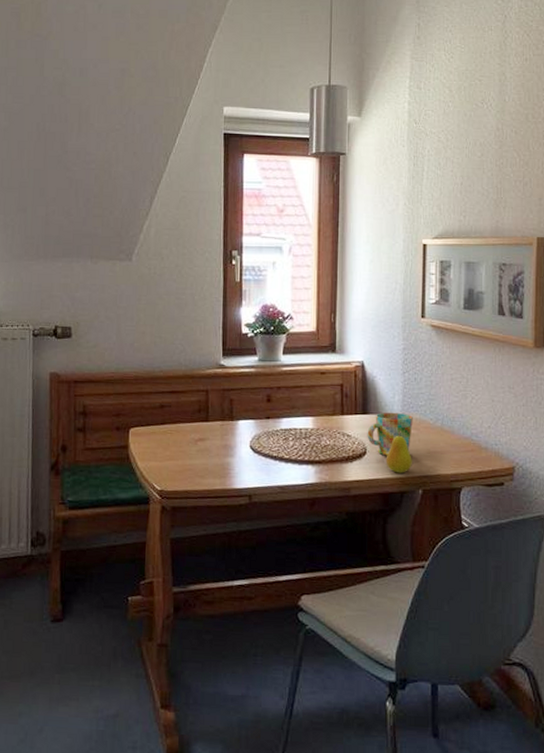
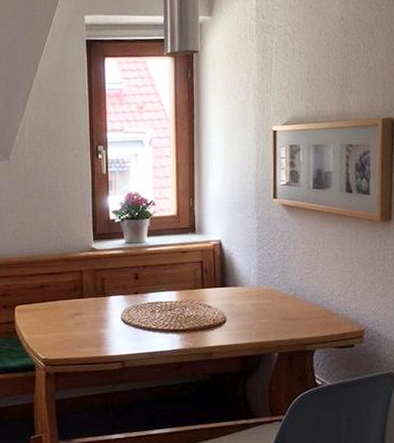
mug: present [367,412,413,456] -> none [226,284,268,324]
fruit: present [385,431,412,473] -> none [244,301,268,339]

